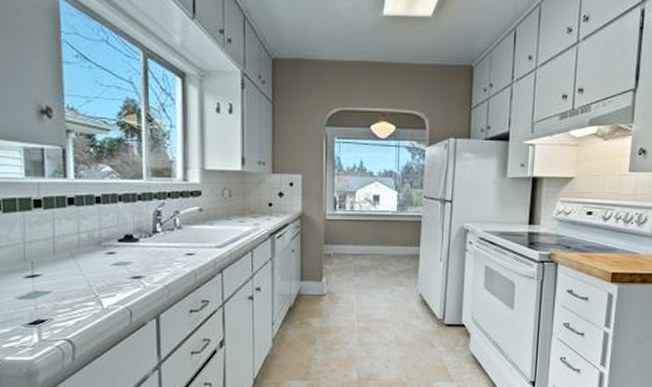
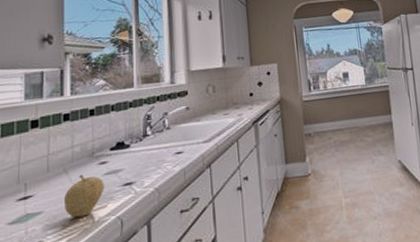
fruit: none [72,261,113,302] -> present [65,174,105,218]

